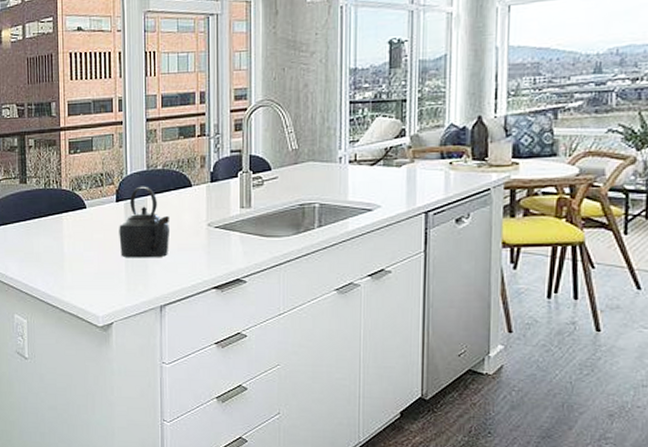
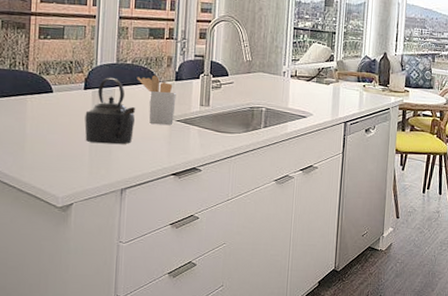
utensil holder: none [169,179,213,234] -> present [137,75,176,126]

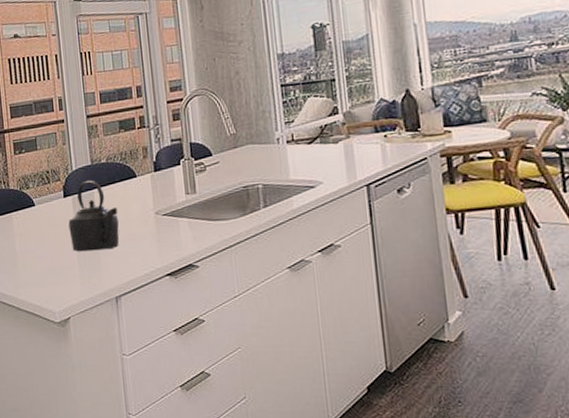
utensil holder: present [137,75,176,126] -> none [114,170,160,223]

